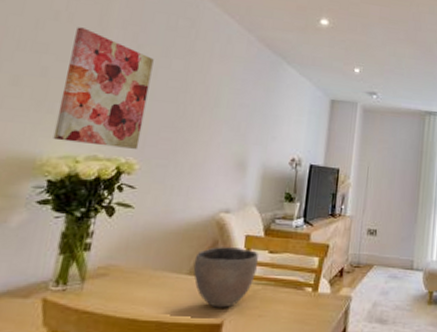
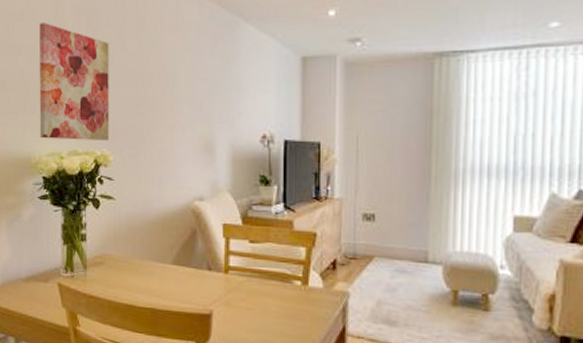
bowl: present [193,247,259,308] -> none [176,236,240,299]

